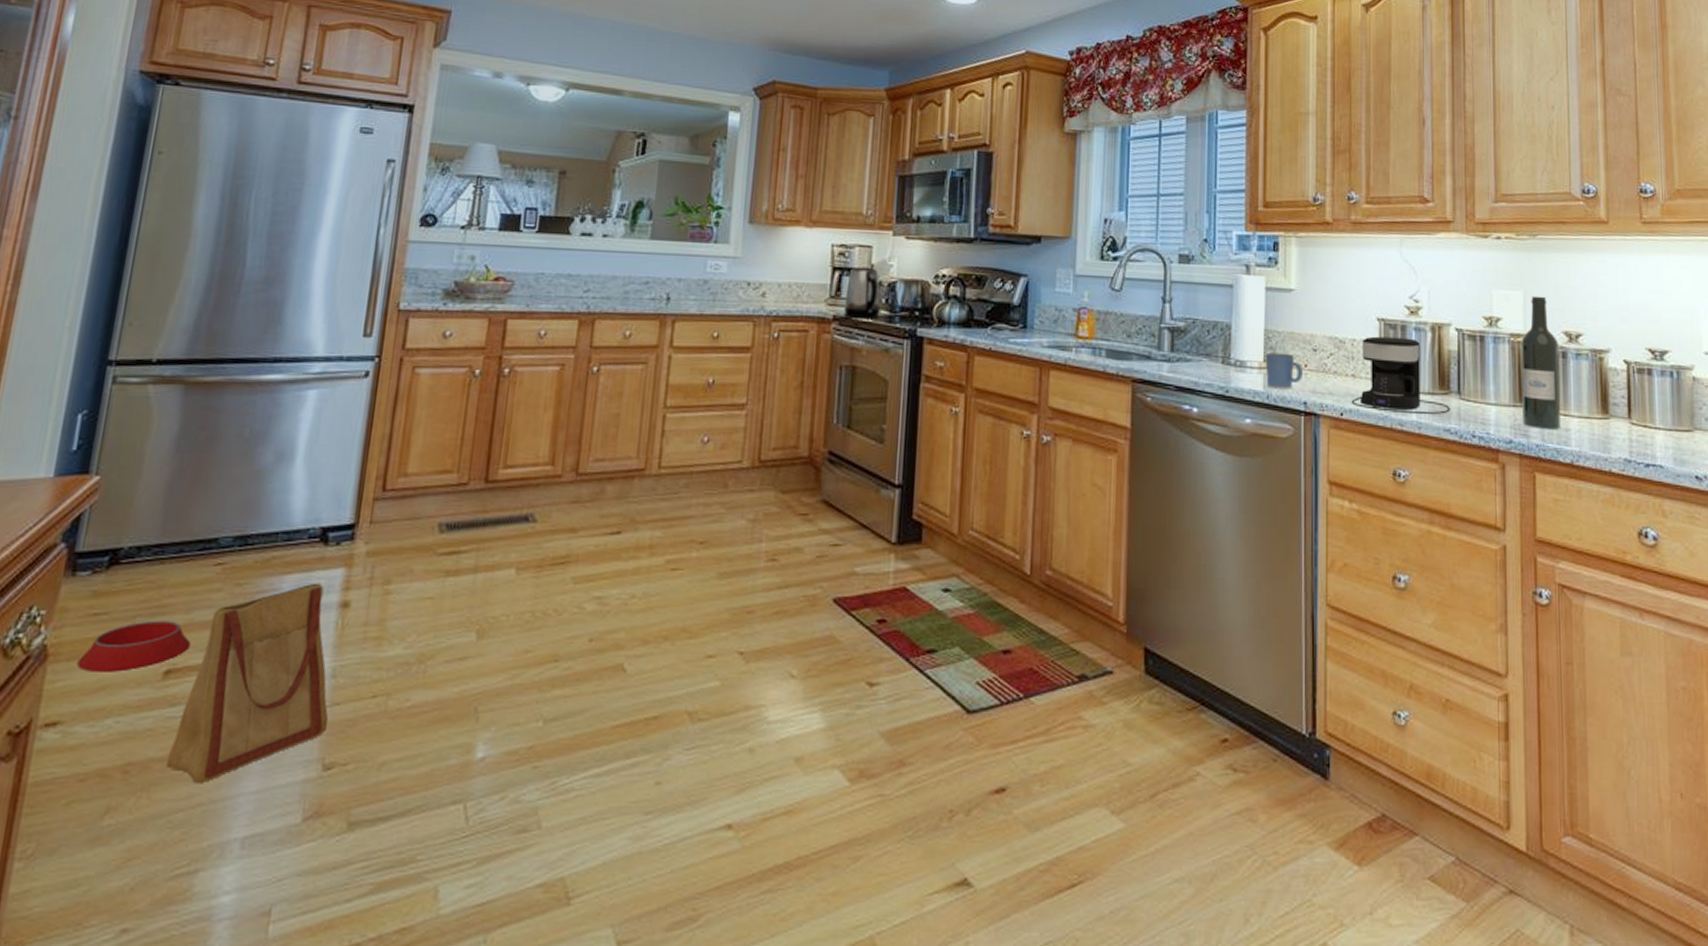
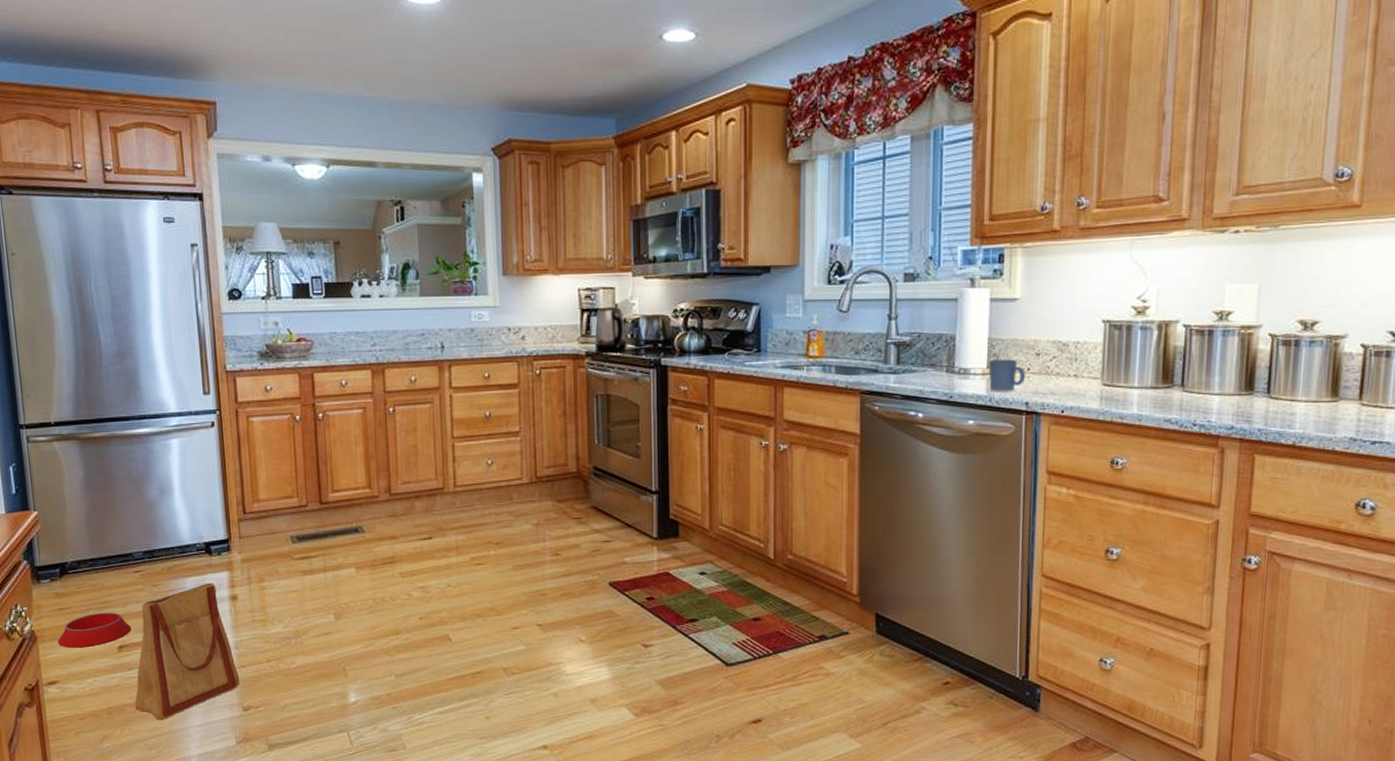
coffee maker: present [1351,336,1450,415] -> none [1072,337,1172,408]
wine bottle: present [1521,296,1562,430] -> none [1246,287,1293,414]

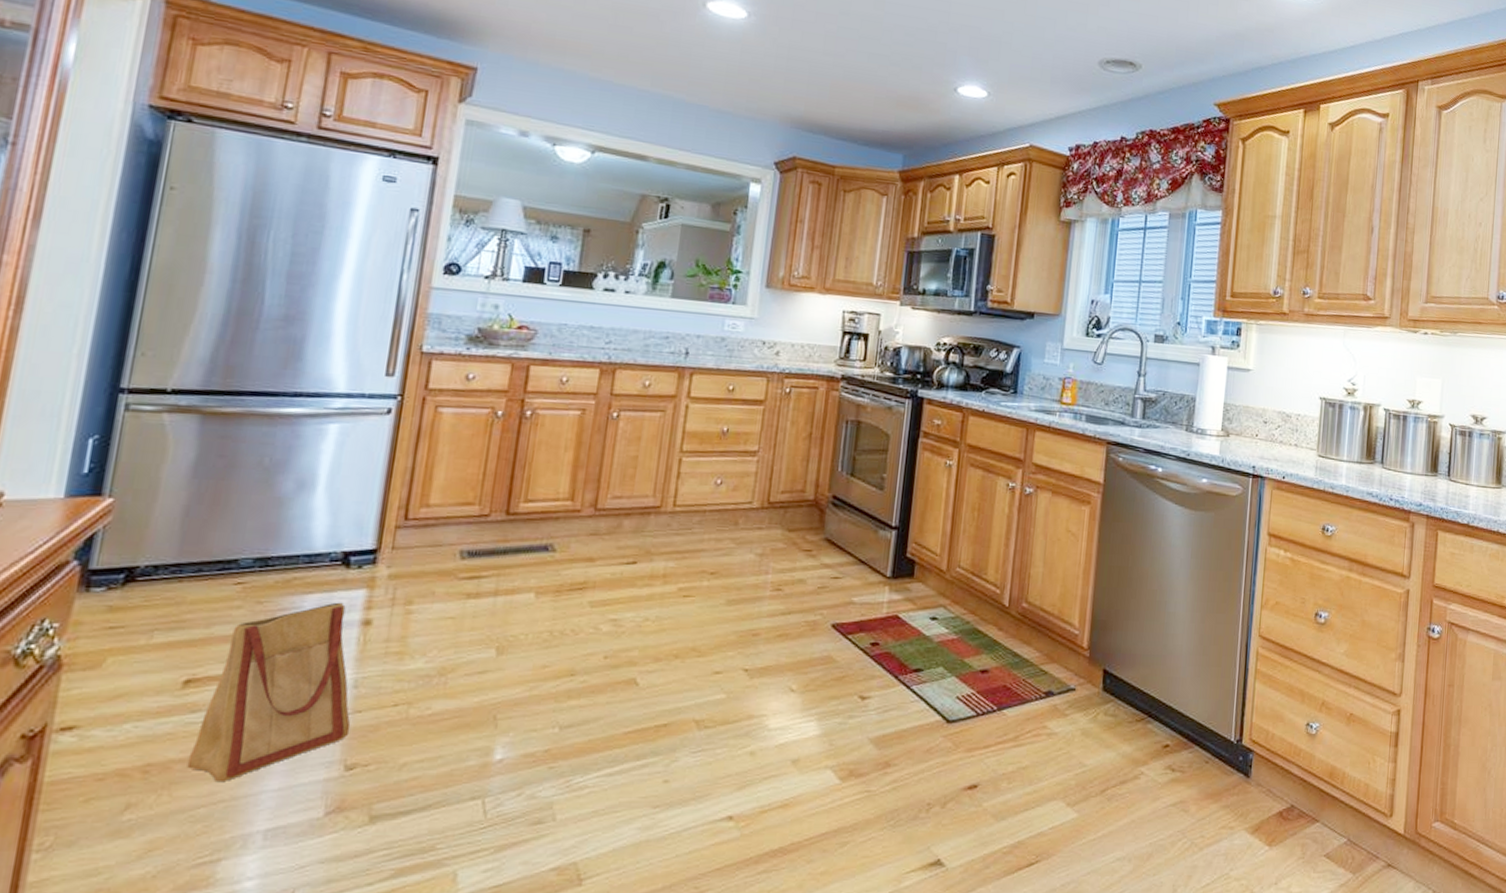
pet bowl: present [58,612,132,648] -> none [93,634,211,681]
kettle: present [594,307,627,354] -> none [851,332,887,381]
mug: present [988,359,1026,392] -> none [1222,423,1255,455]

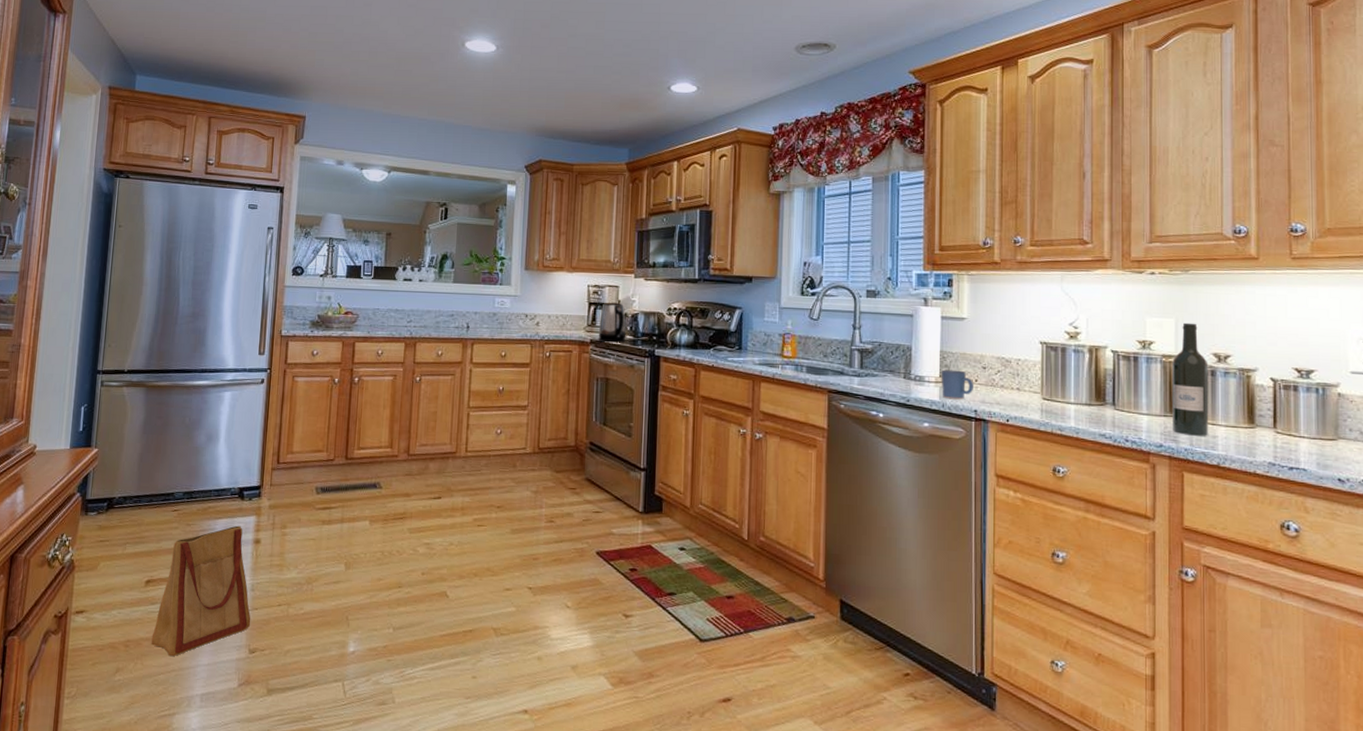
kettle: none [851,332,887,381] -> present [598,302,627,343]
mug: none [1222,423,1255,455] -> present [941,369,974,400]
wine bottle: none [1432,383,1467,496] -> present [1172,322,1209,436]

